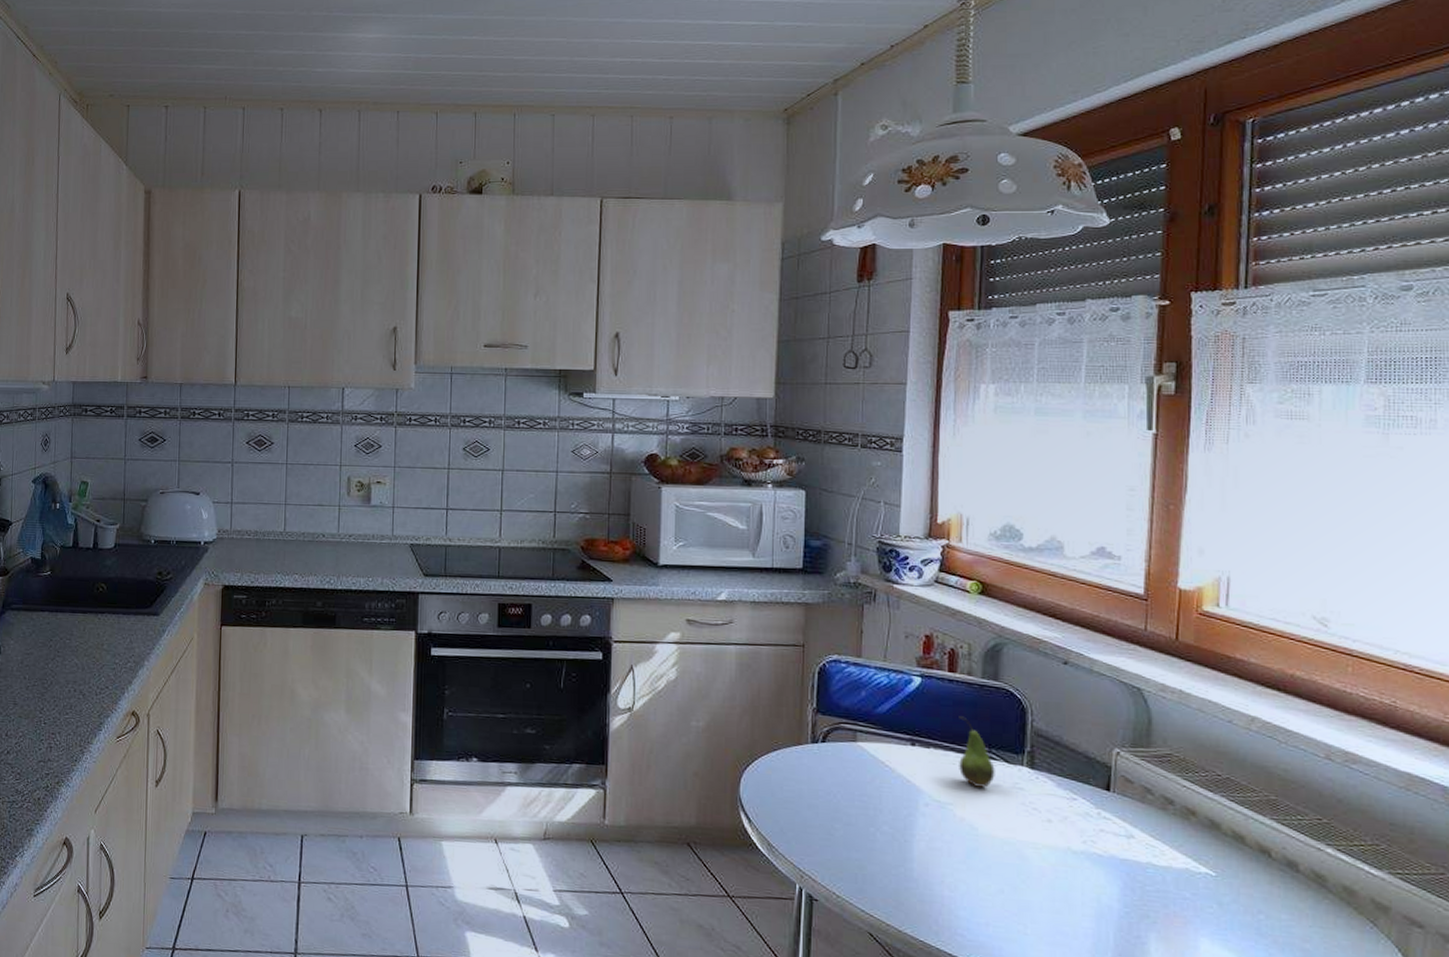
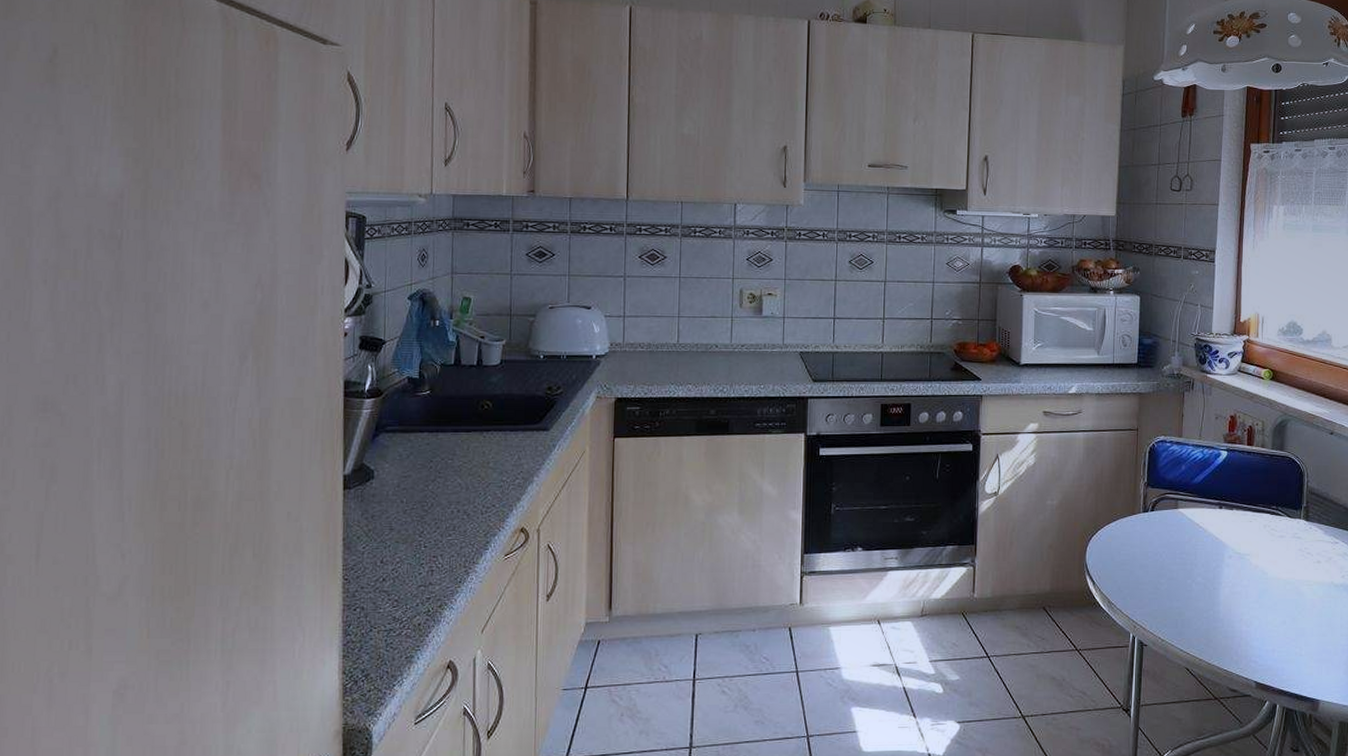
fruit: present [958,716,995,788] -> none [1253,482,1281,539]

